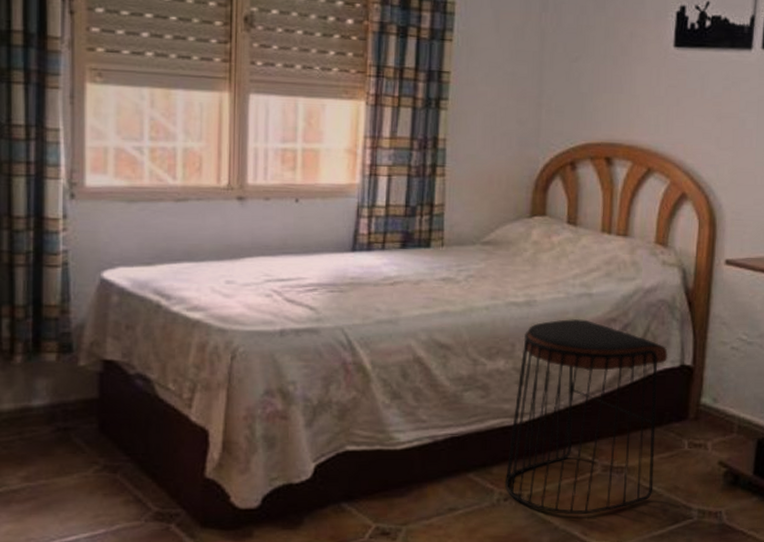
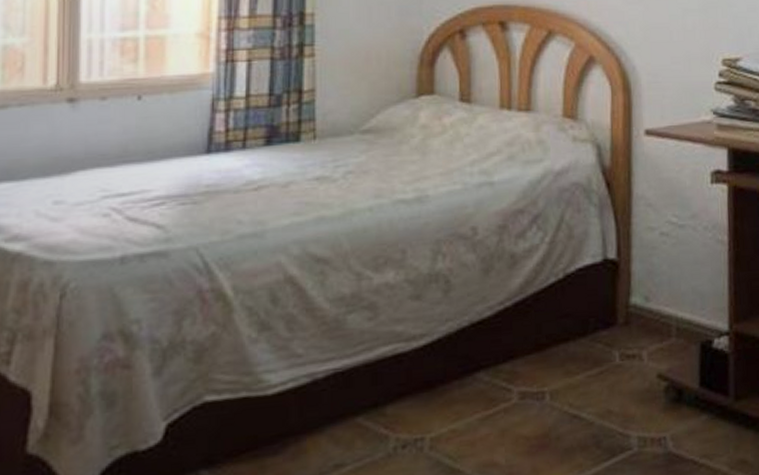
stool: present [504,318,669,515] -> none [401,212,588,460]

